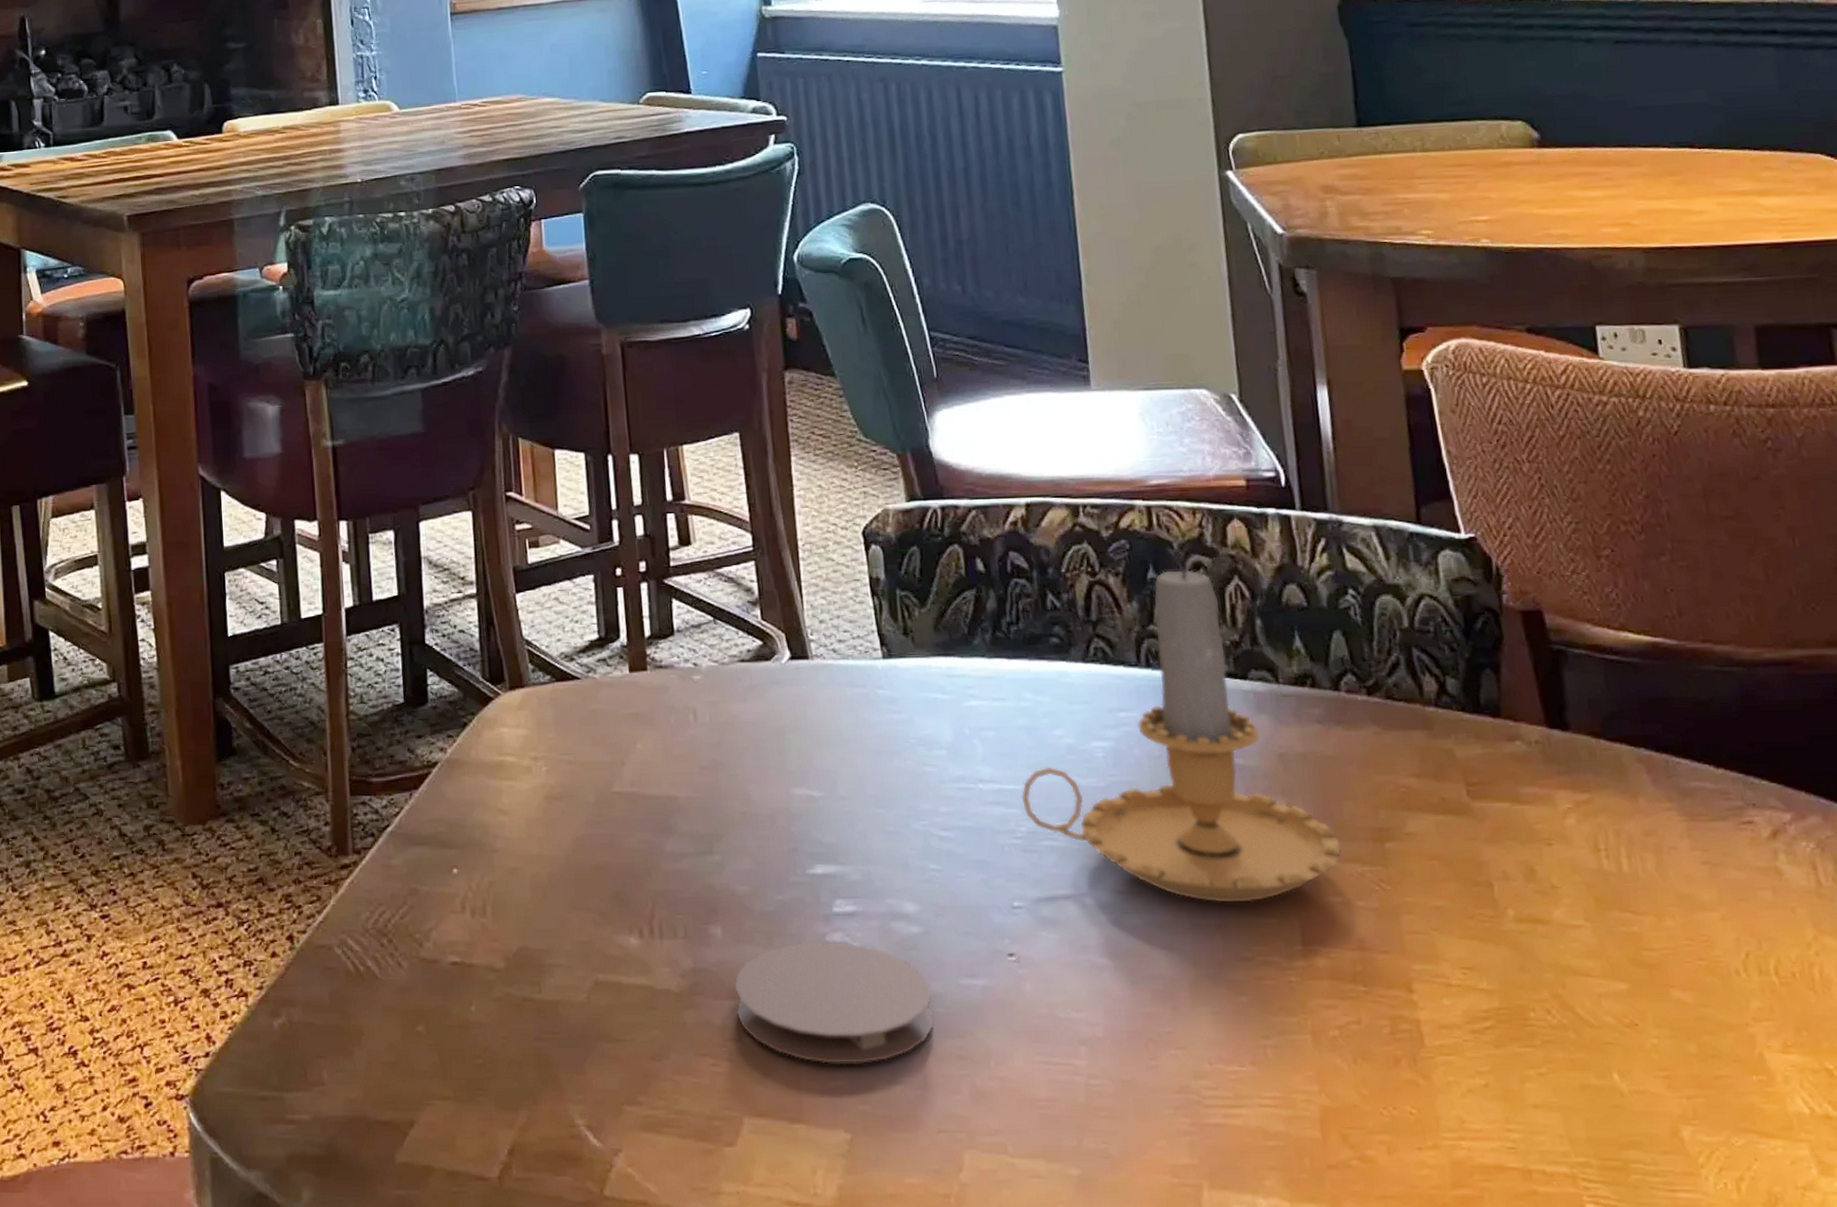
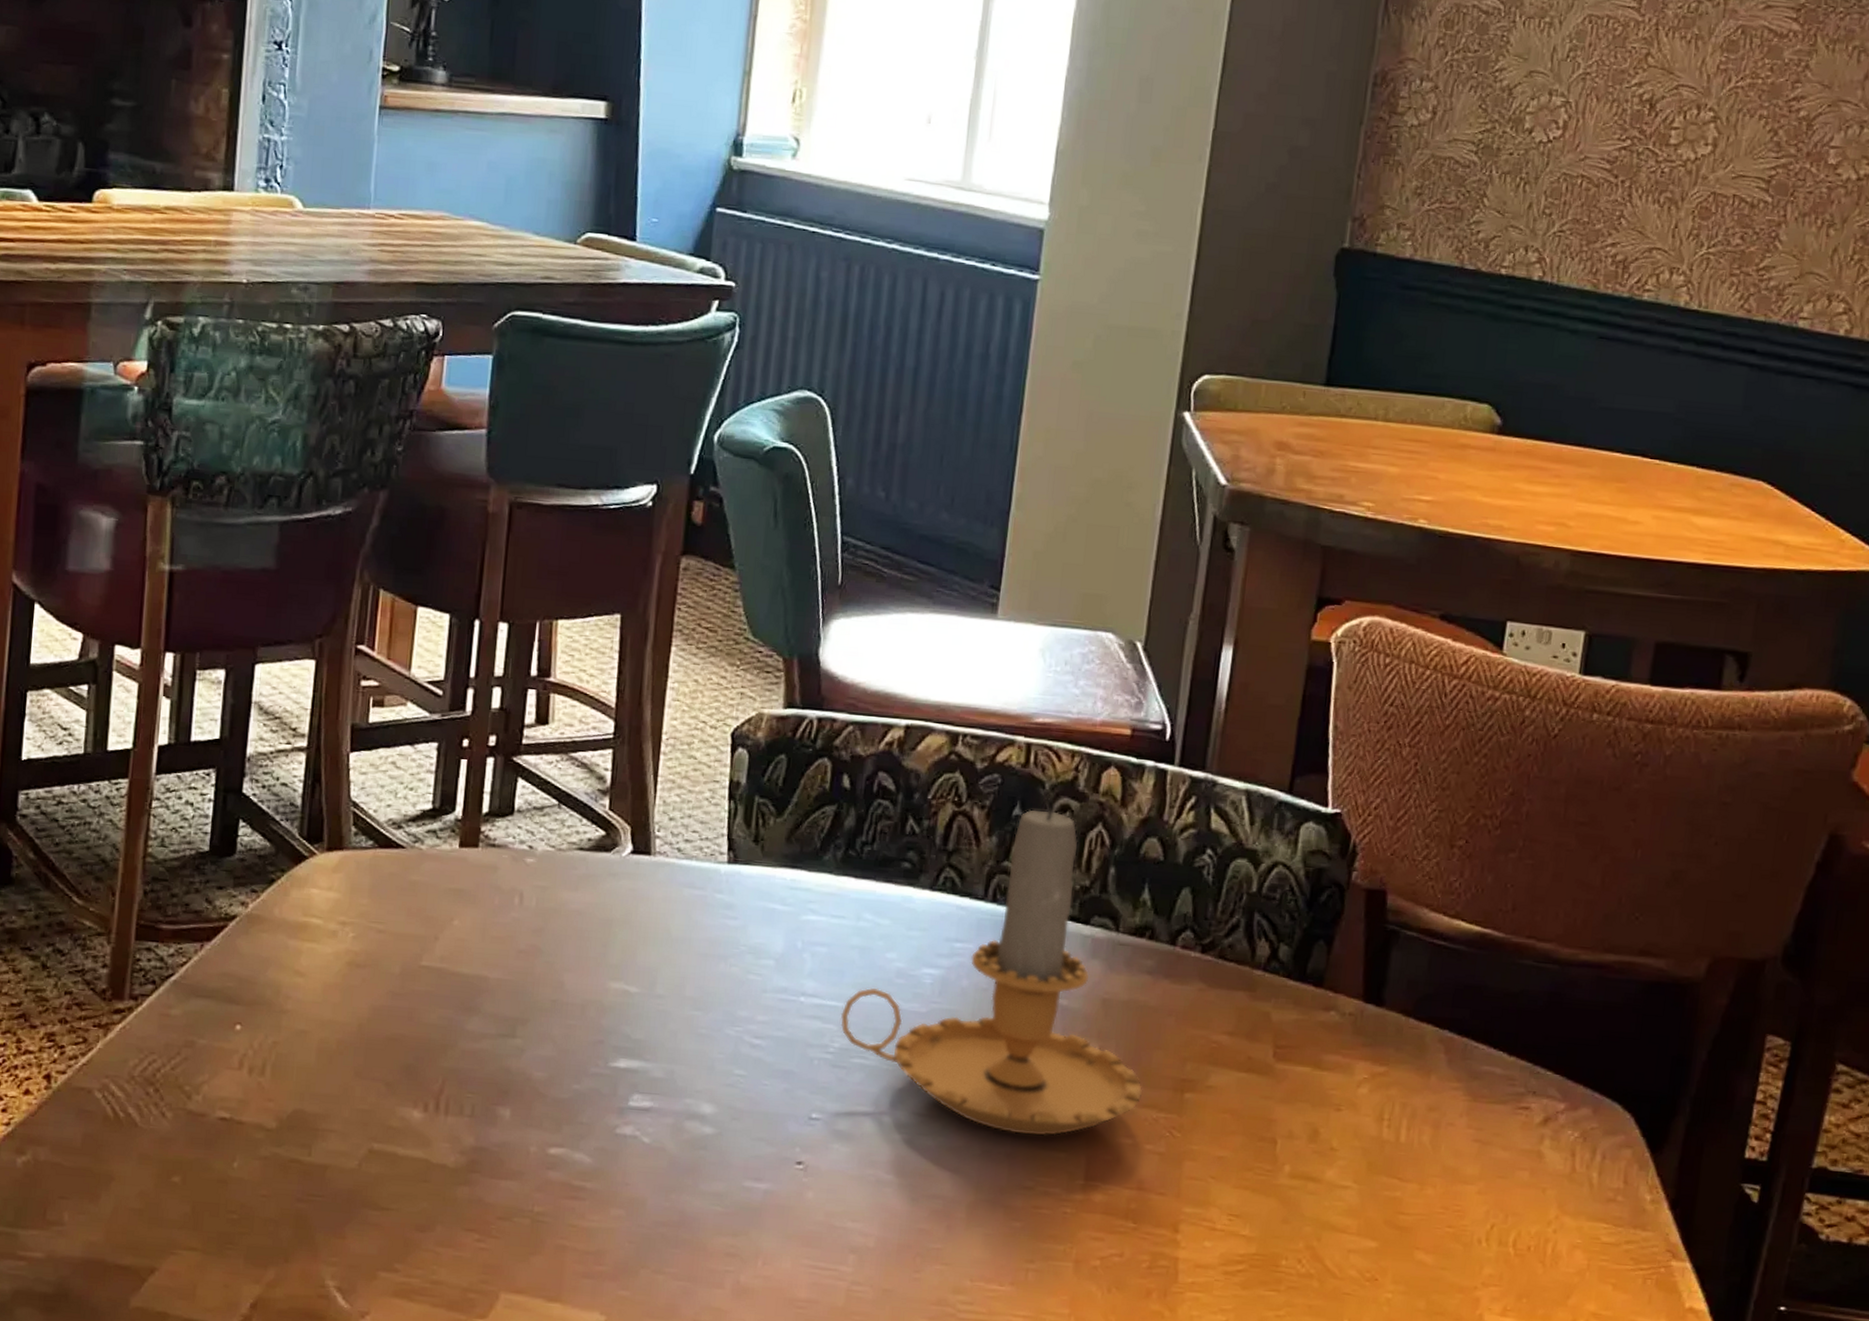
coaster: present [734,941,934,1064] -> none [511,1132,714,1253]

